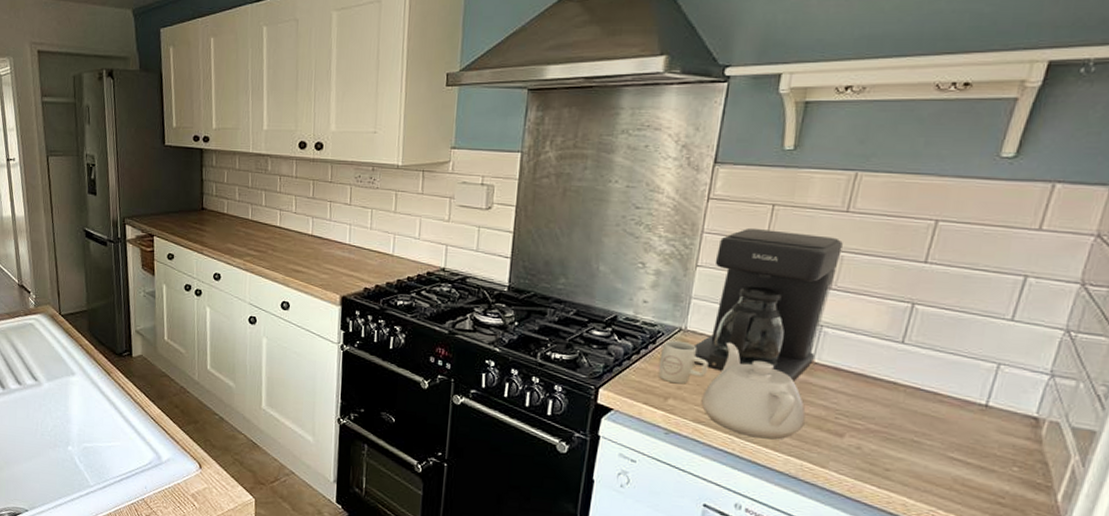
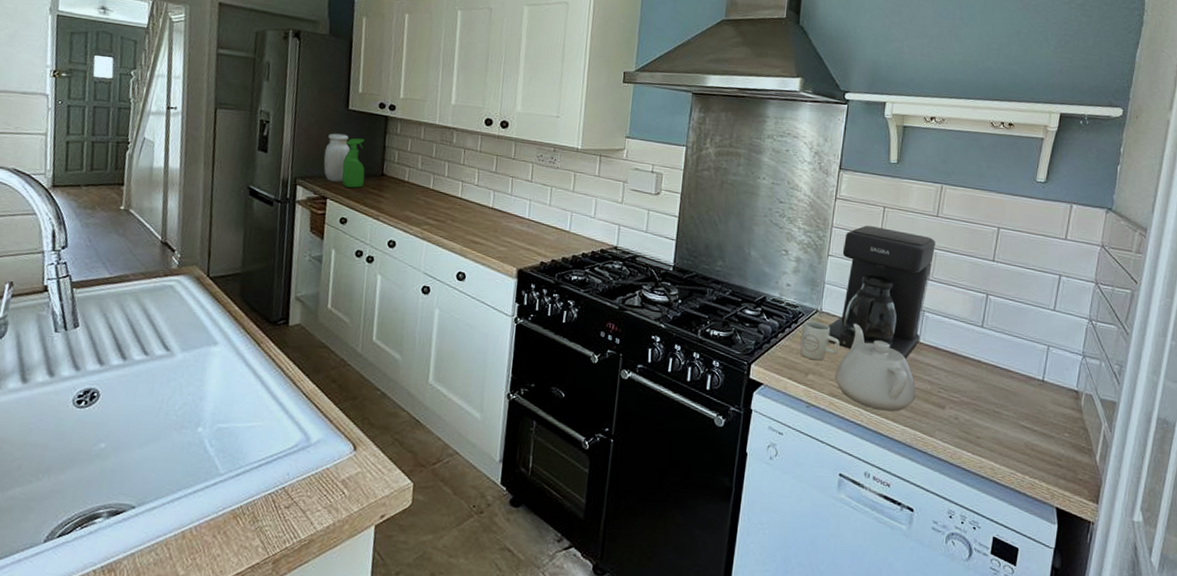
jar: none [147,170,171,219] -> present [323,133,351,183]
spray bottle: none [165,174,187,225] -> present [341,138,365,189]

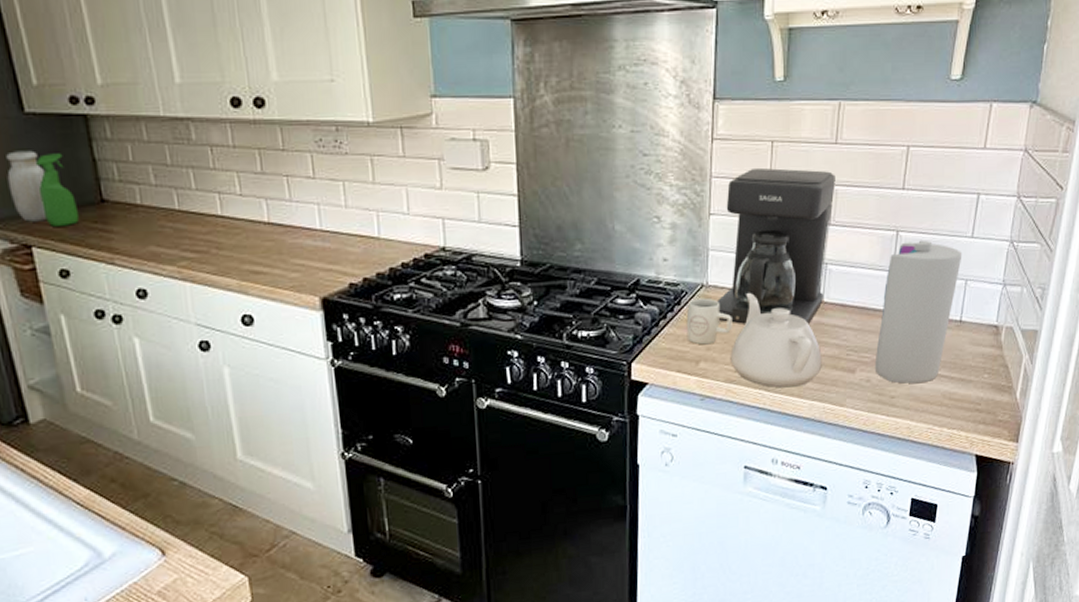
paper towel holder: none [962,304,1045,430] -> present [874,240,963,384]

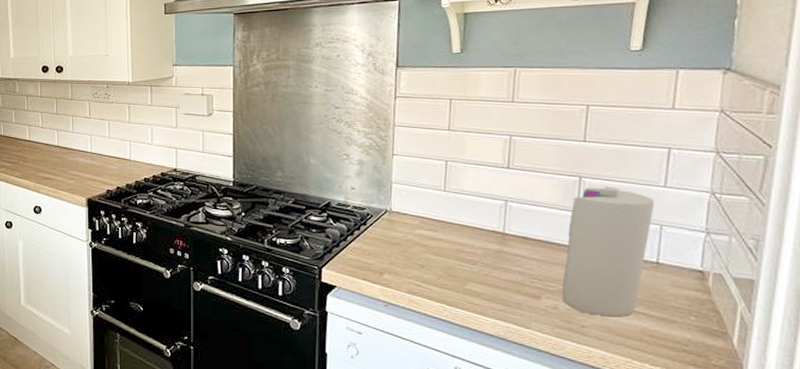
mug: present [686,298,732,345] -> none [371,221,415,260]
coffee maker: present [718,168,835,324] -> none [400,121,513,251]
teapot: present [730,292,822,388] -> none [412,219,505,305]

